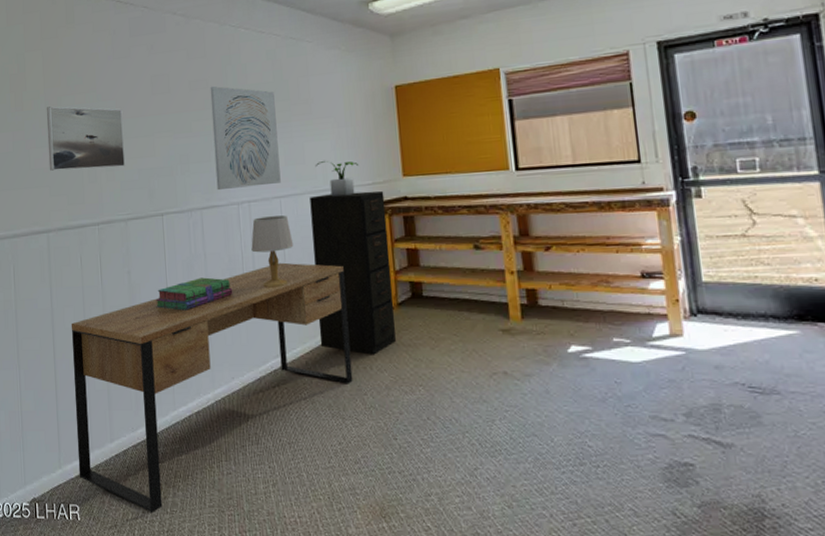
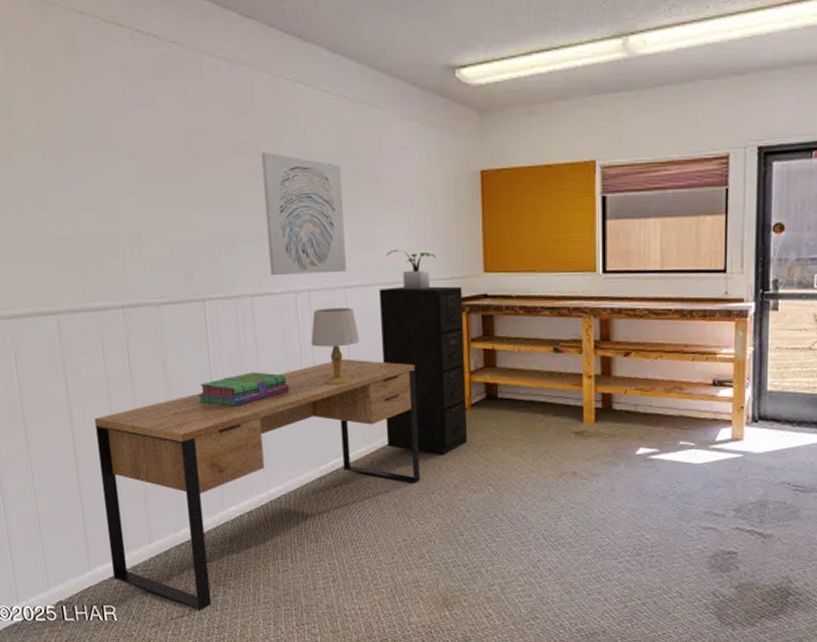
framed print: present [47,106,126,171] -> none [45,159,156,242]

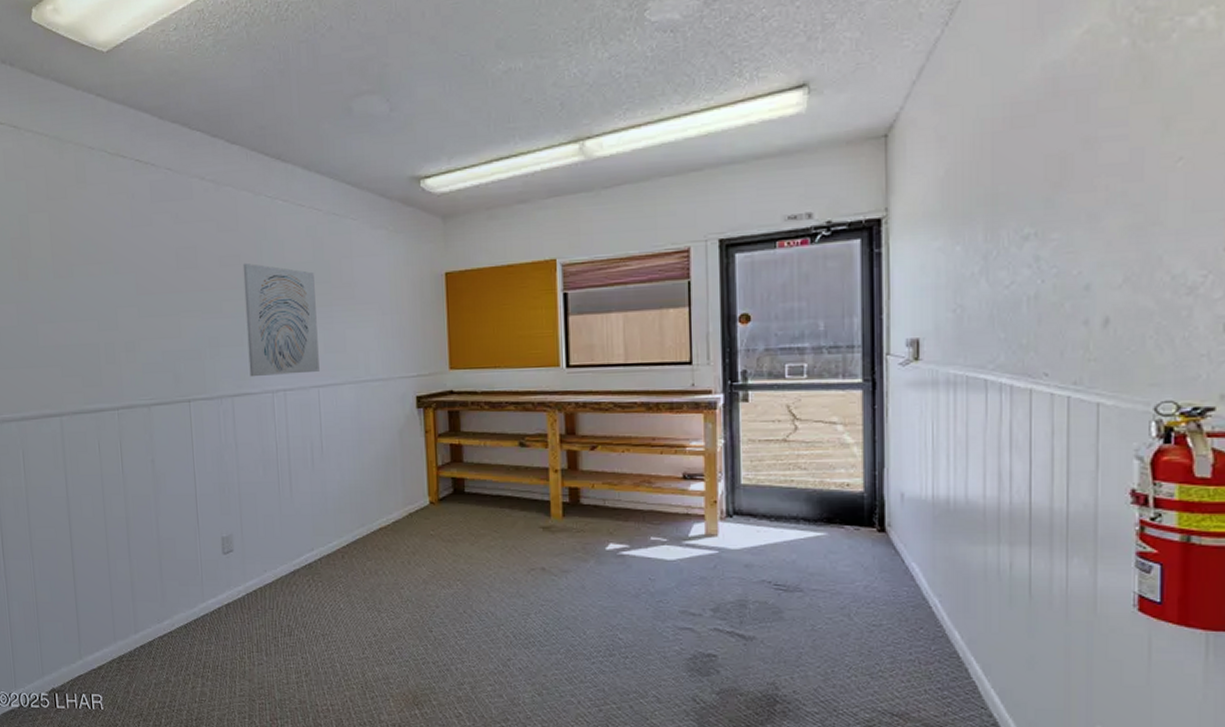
desk: present [94,358,421,612] -> none [89,455,390,703]
stack of books: present [198,372,290,407] -> none [182,468,266,502]
table lamp: present [311,308,360,385] -> none [286,406,332,481]
filing cabinet: present [379,286,468,455] -> none [350,383,436,550]
potted plant: present [386,249,435,290] -> none [357,349,403,388]

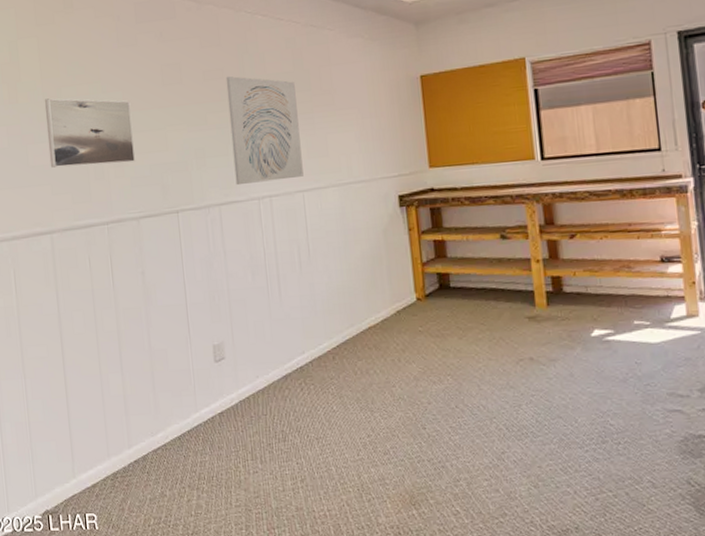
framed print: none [56,277,148,349] -> present [45,98,136,168]

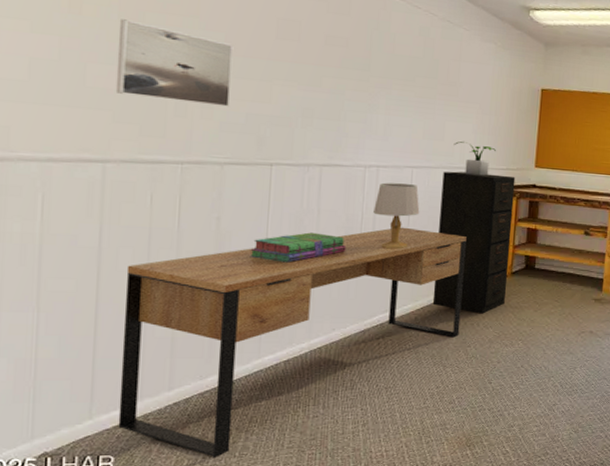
desk: none [80,257,381,517] -> present [118,227,467,459]
stack of books: none [173,275,256,311] -> present [249,232,347,263]
wall art: present [225,76,304,186] -> none [343,46,422,154]
table lamp: none [273,209,318,284] -> present [373,182,420,249]
filing cabinet: none [334,183,424,348] -> present [432,171,516,314]
potted plant: none [339,152,383,190] -> present [453,141,496,176]

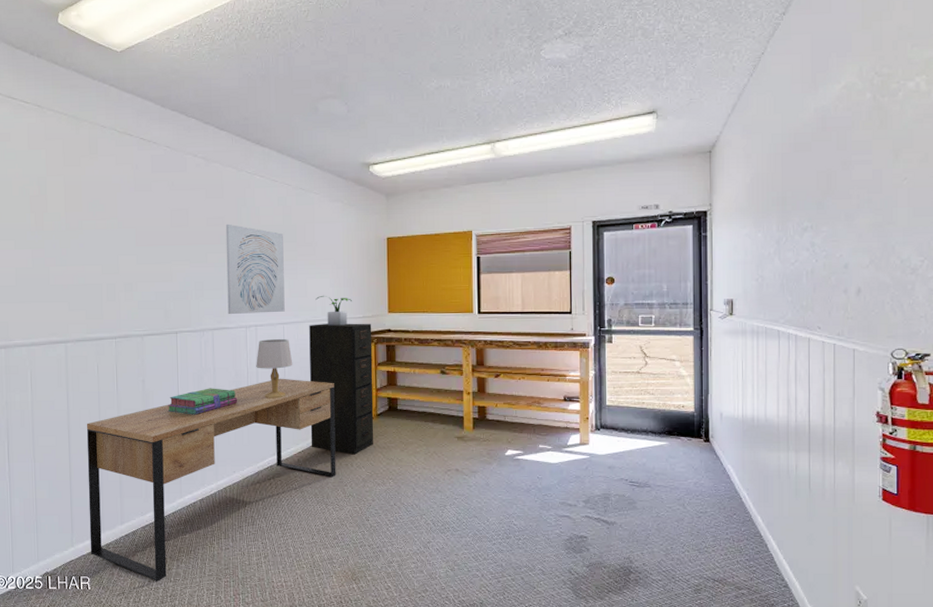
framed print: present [115,19,234,107] -> none [67,229,144,289]
wall art: none [343,46,422,154] -> present [225,224,285,315]

